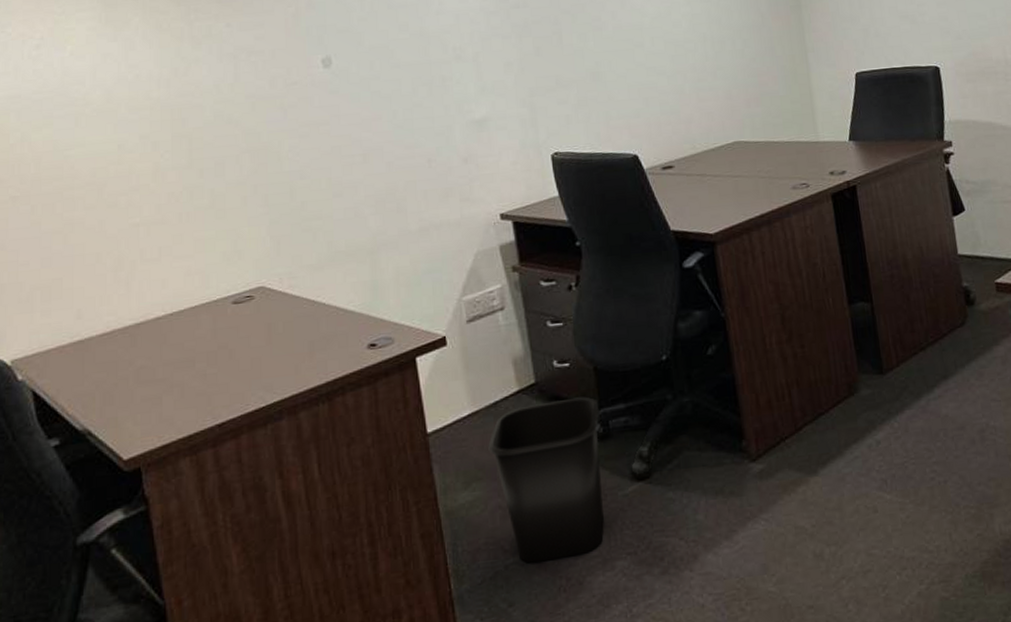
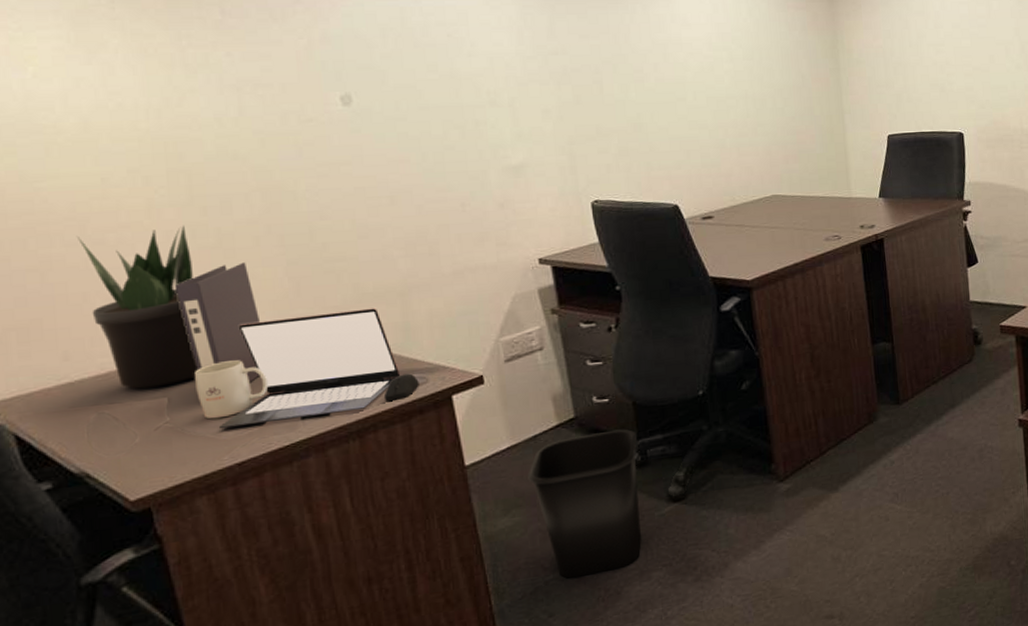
planter: none [96,187,188,348] -> present [78,225,198,389]
binder: none [172,222,245,342] -> present [174,262,261,382]
mug: none [184,319,249,379] -> present [193,360,269,419]
laptop: none [203,266,369,389] -> present [218,308,401,429]
computer mouse: none [352,334,385,364] -> present [383,373,419,402]

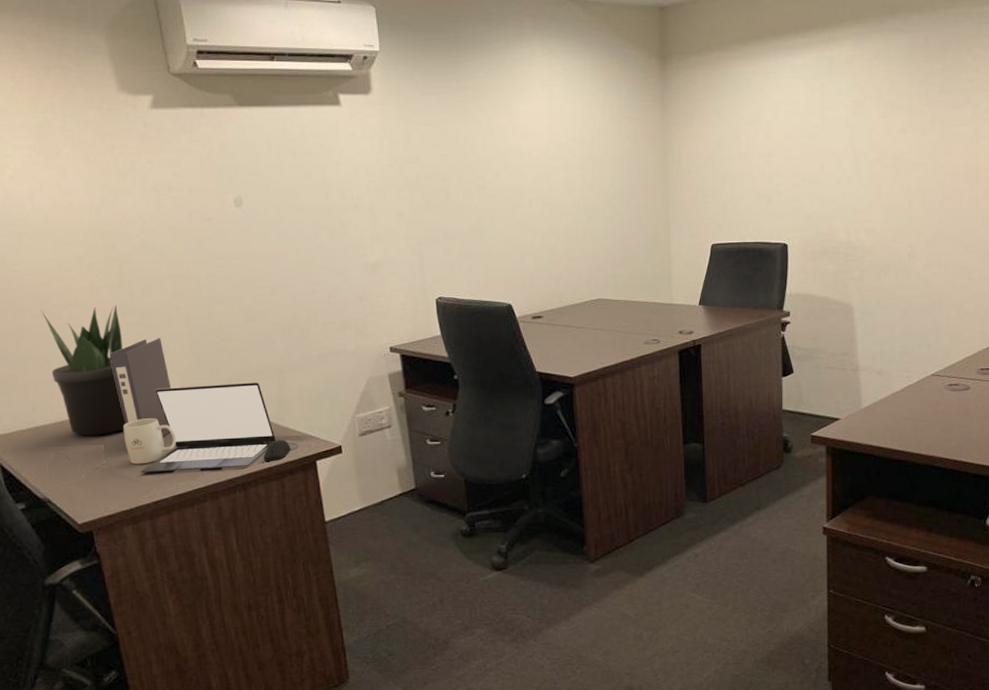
waste bin: present [528,429,641,579] -> none [375,502,467,626]

